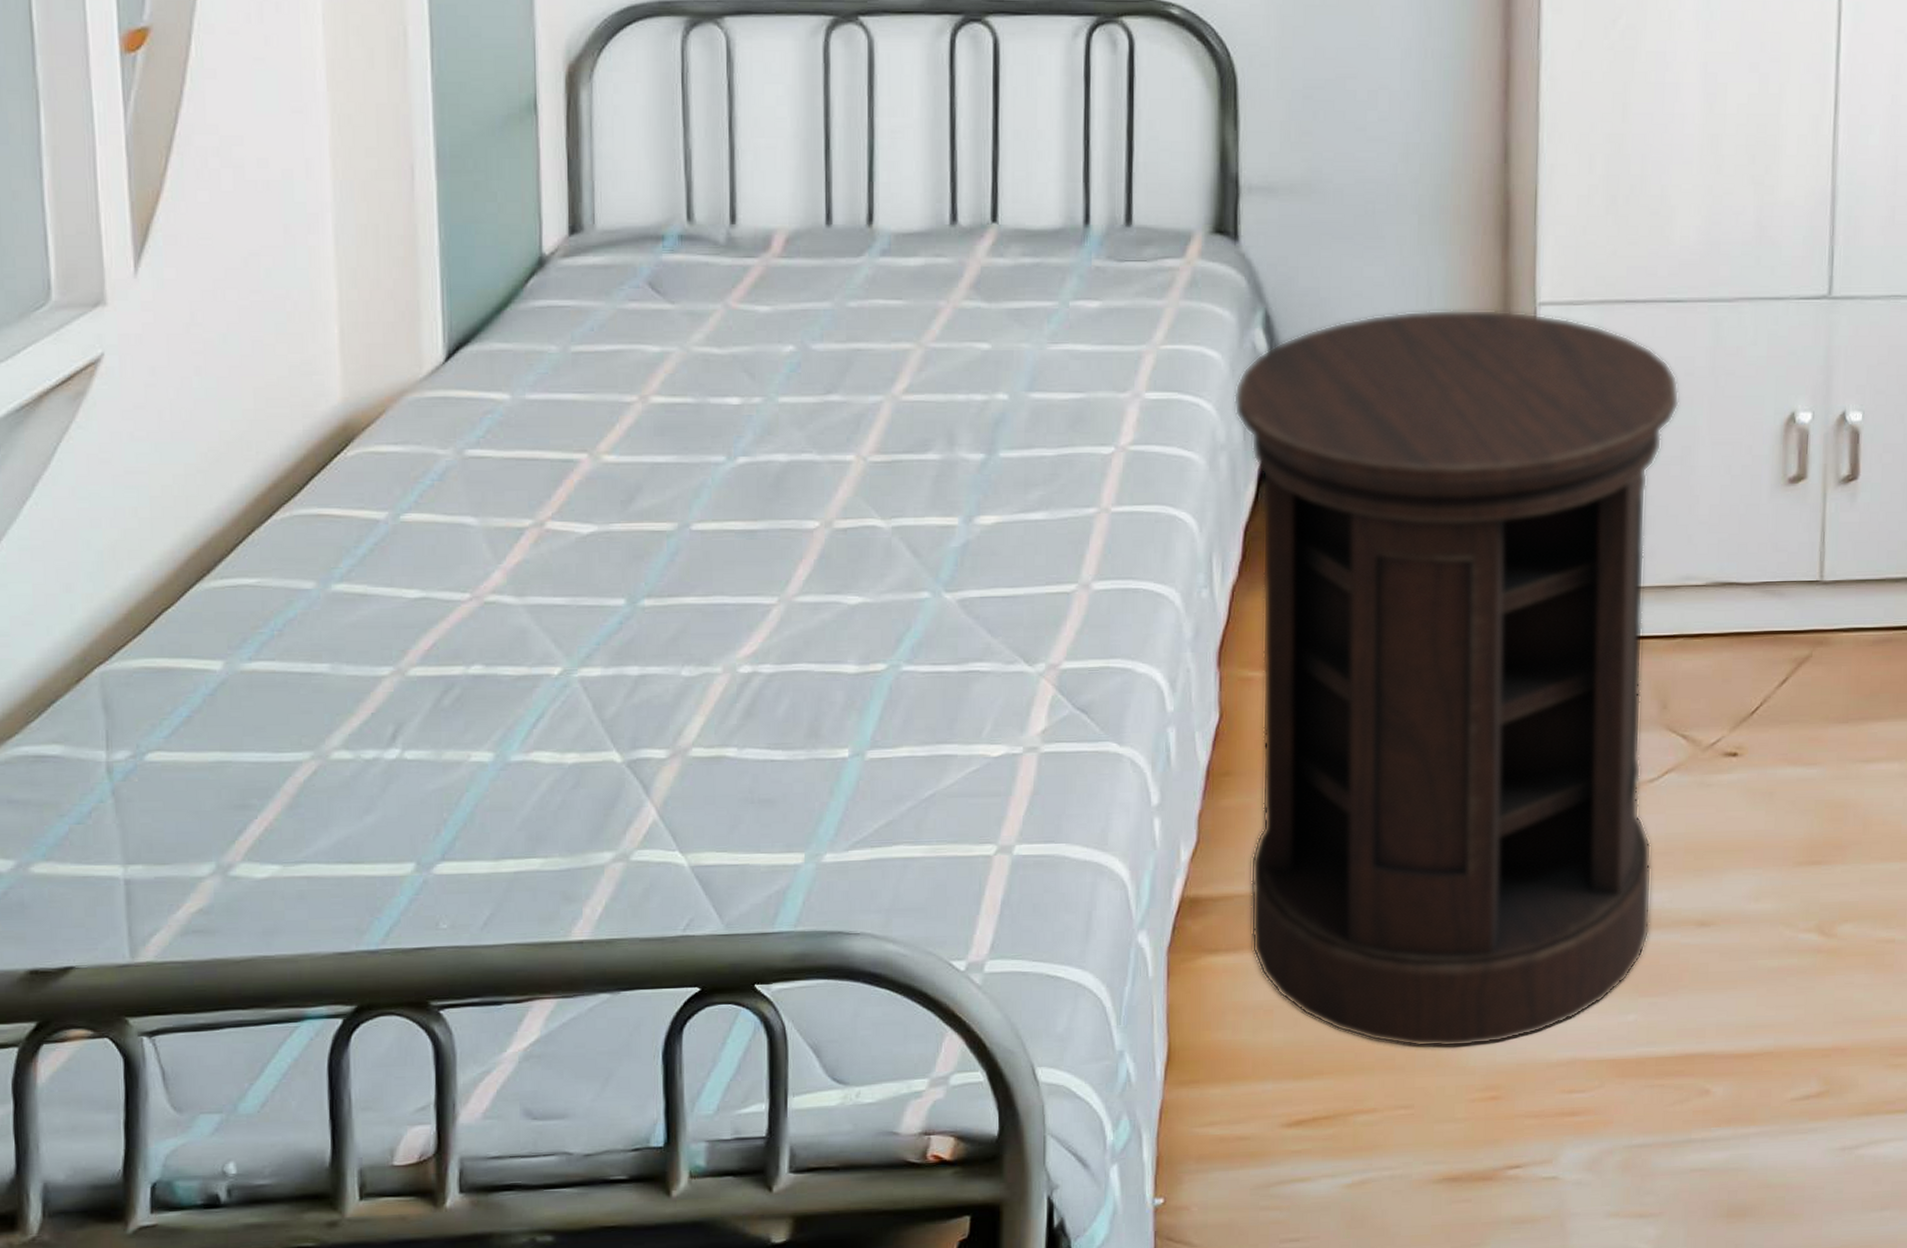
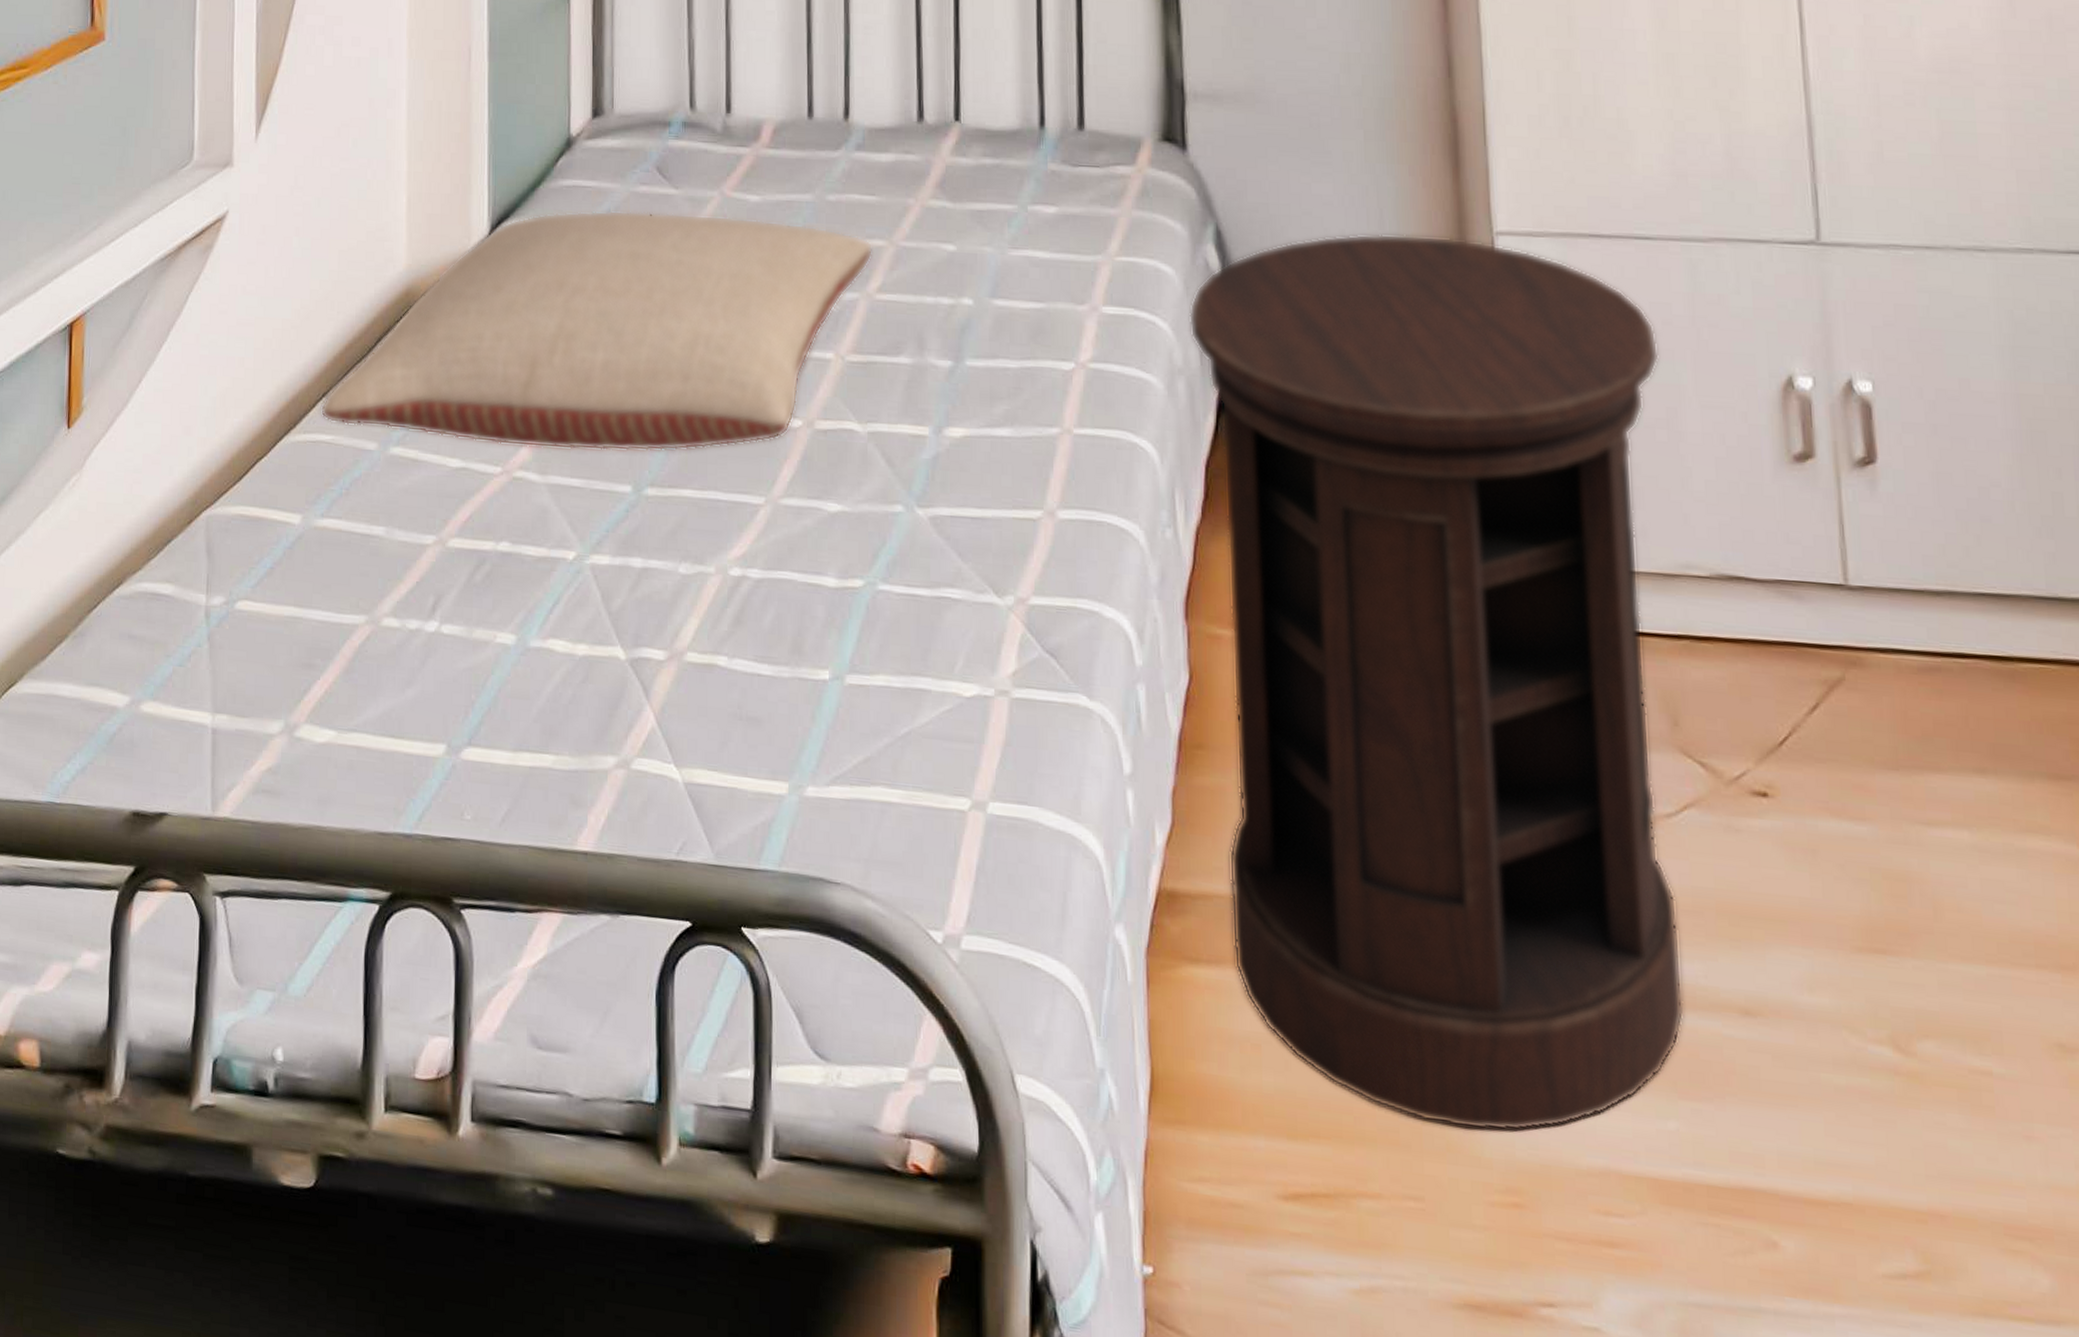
pillow: none [240,328,900,572] -> present [320,210,873,452]

